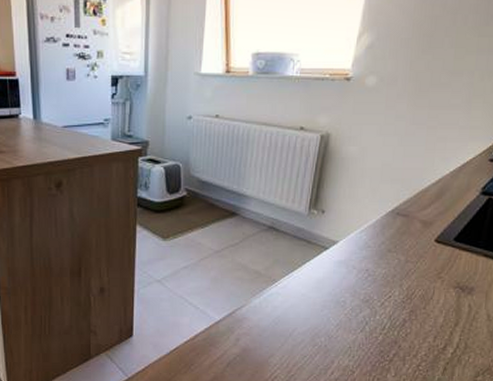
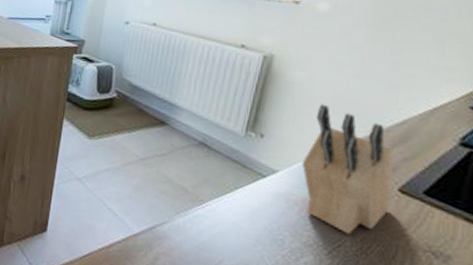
knife block: none [357,174,432,286] -> present [301,104,394,235]

